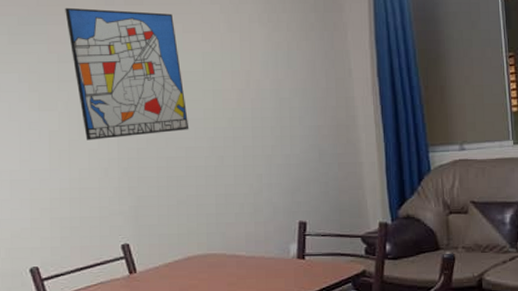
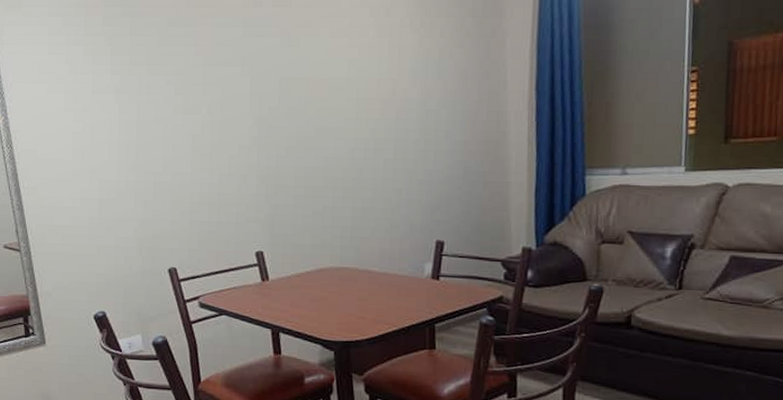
wall art: present [65,7,189,140] -> none [213,9,330,146]

